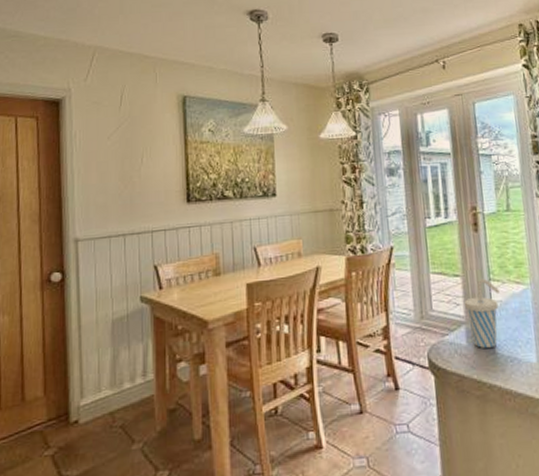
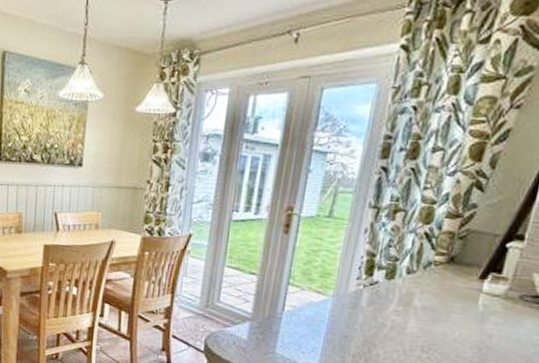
cup: present [464,278,500,348] -> none [254,281,296,347]

